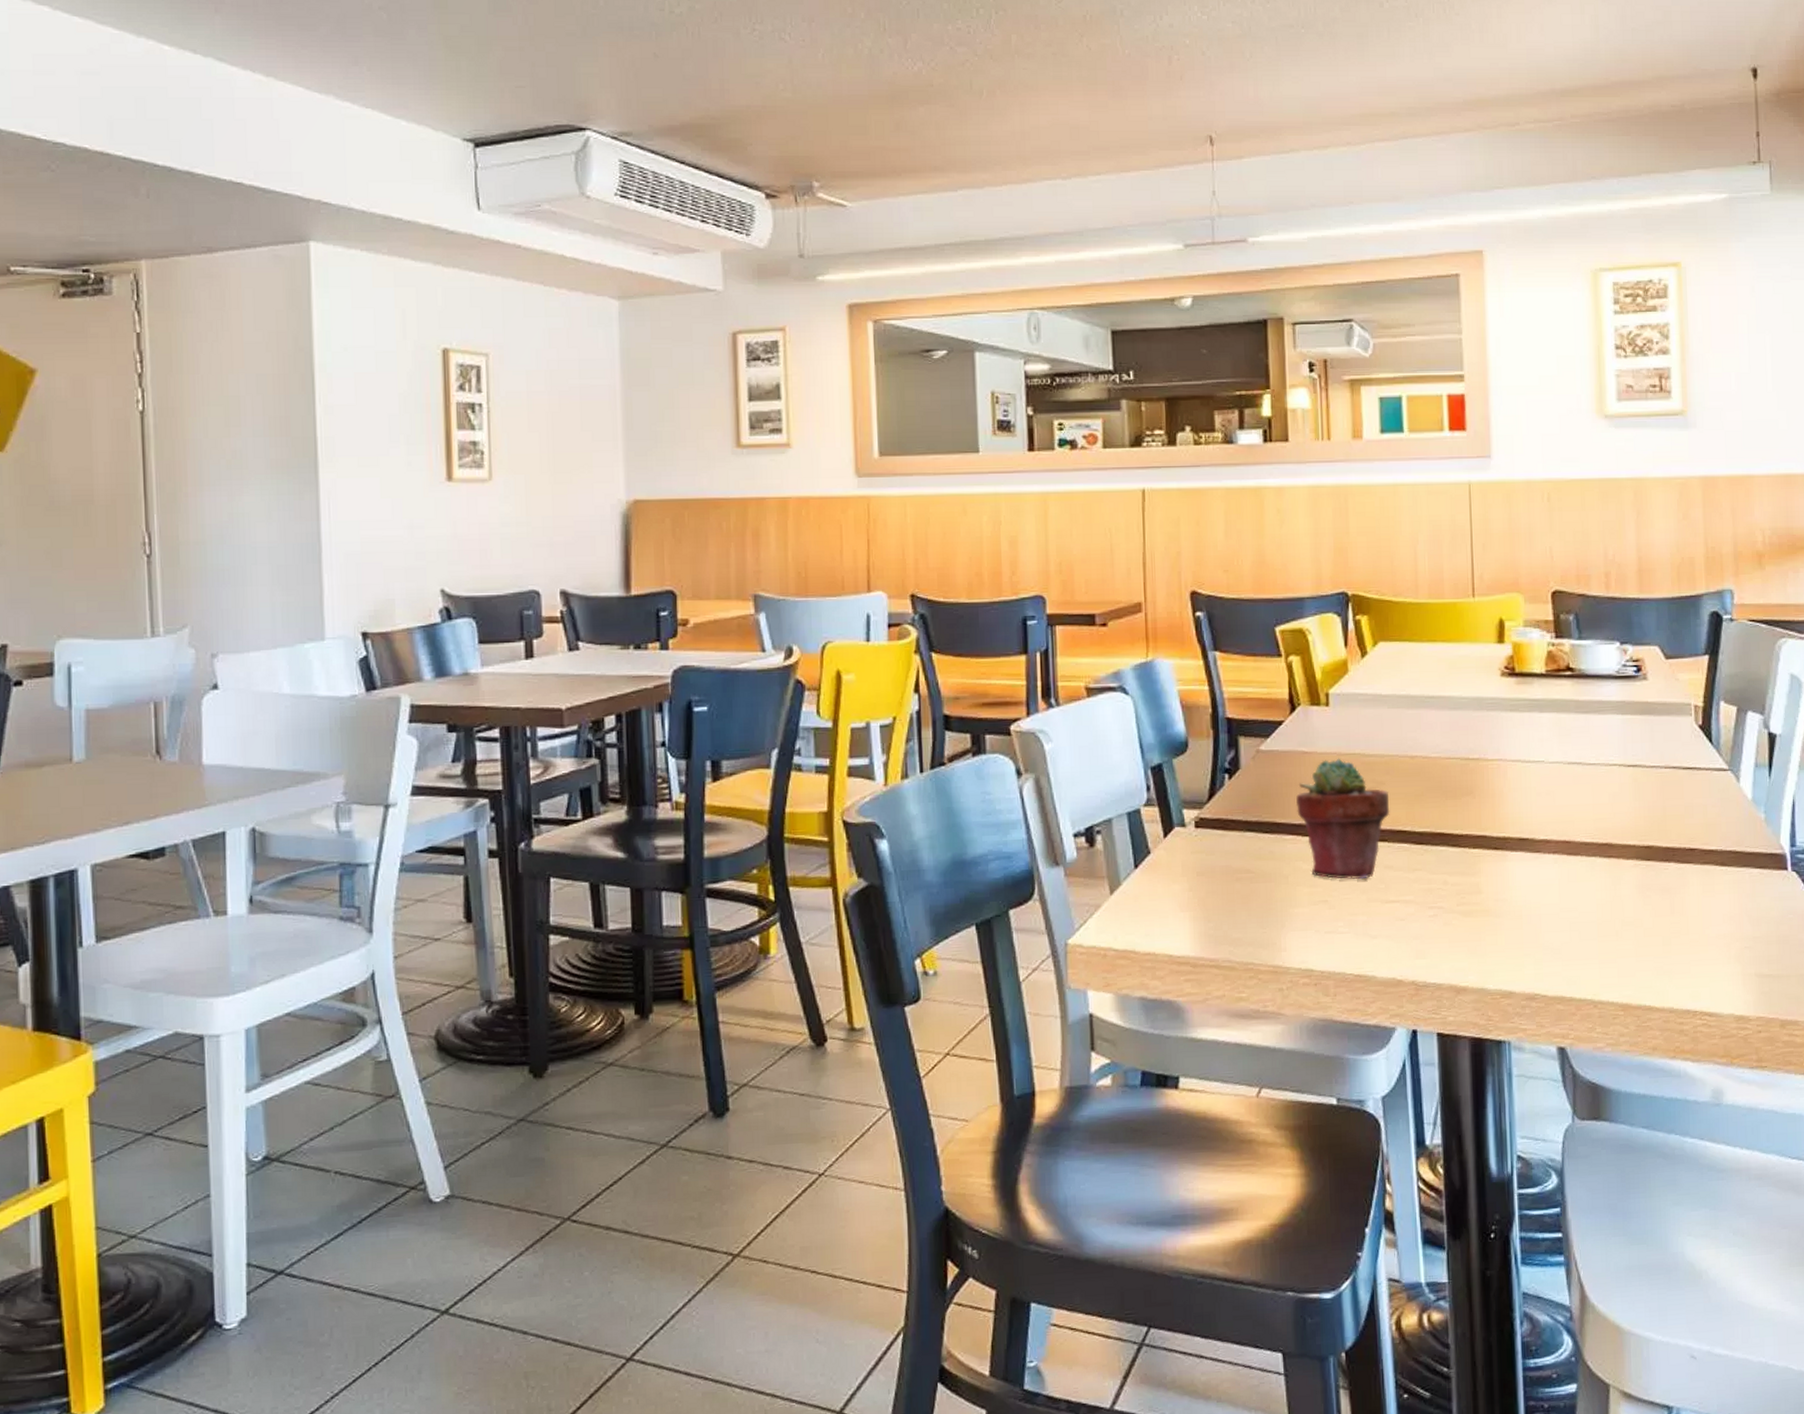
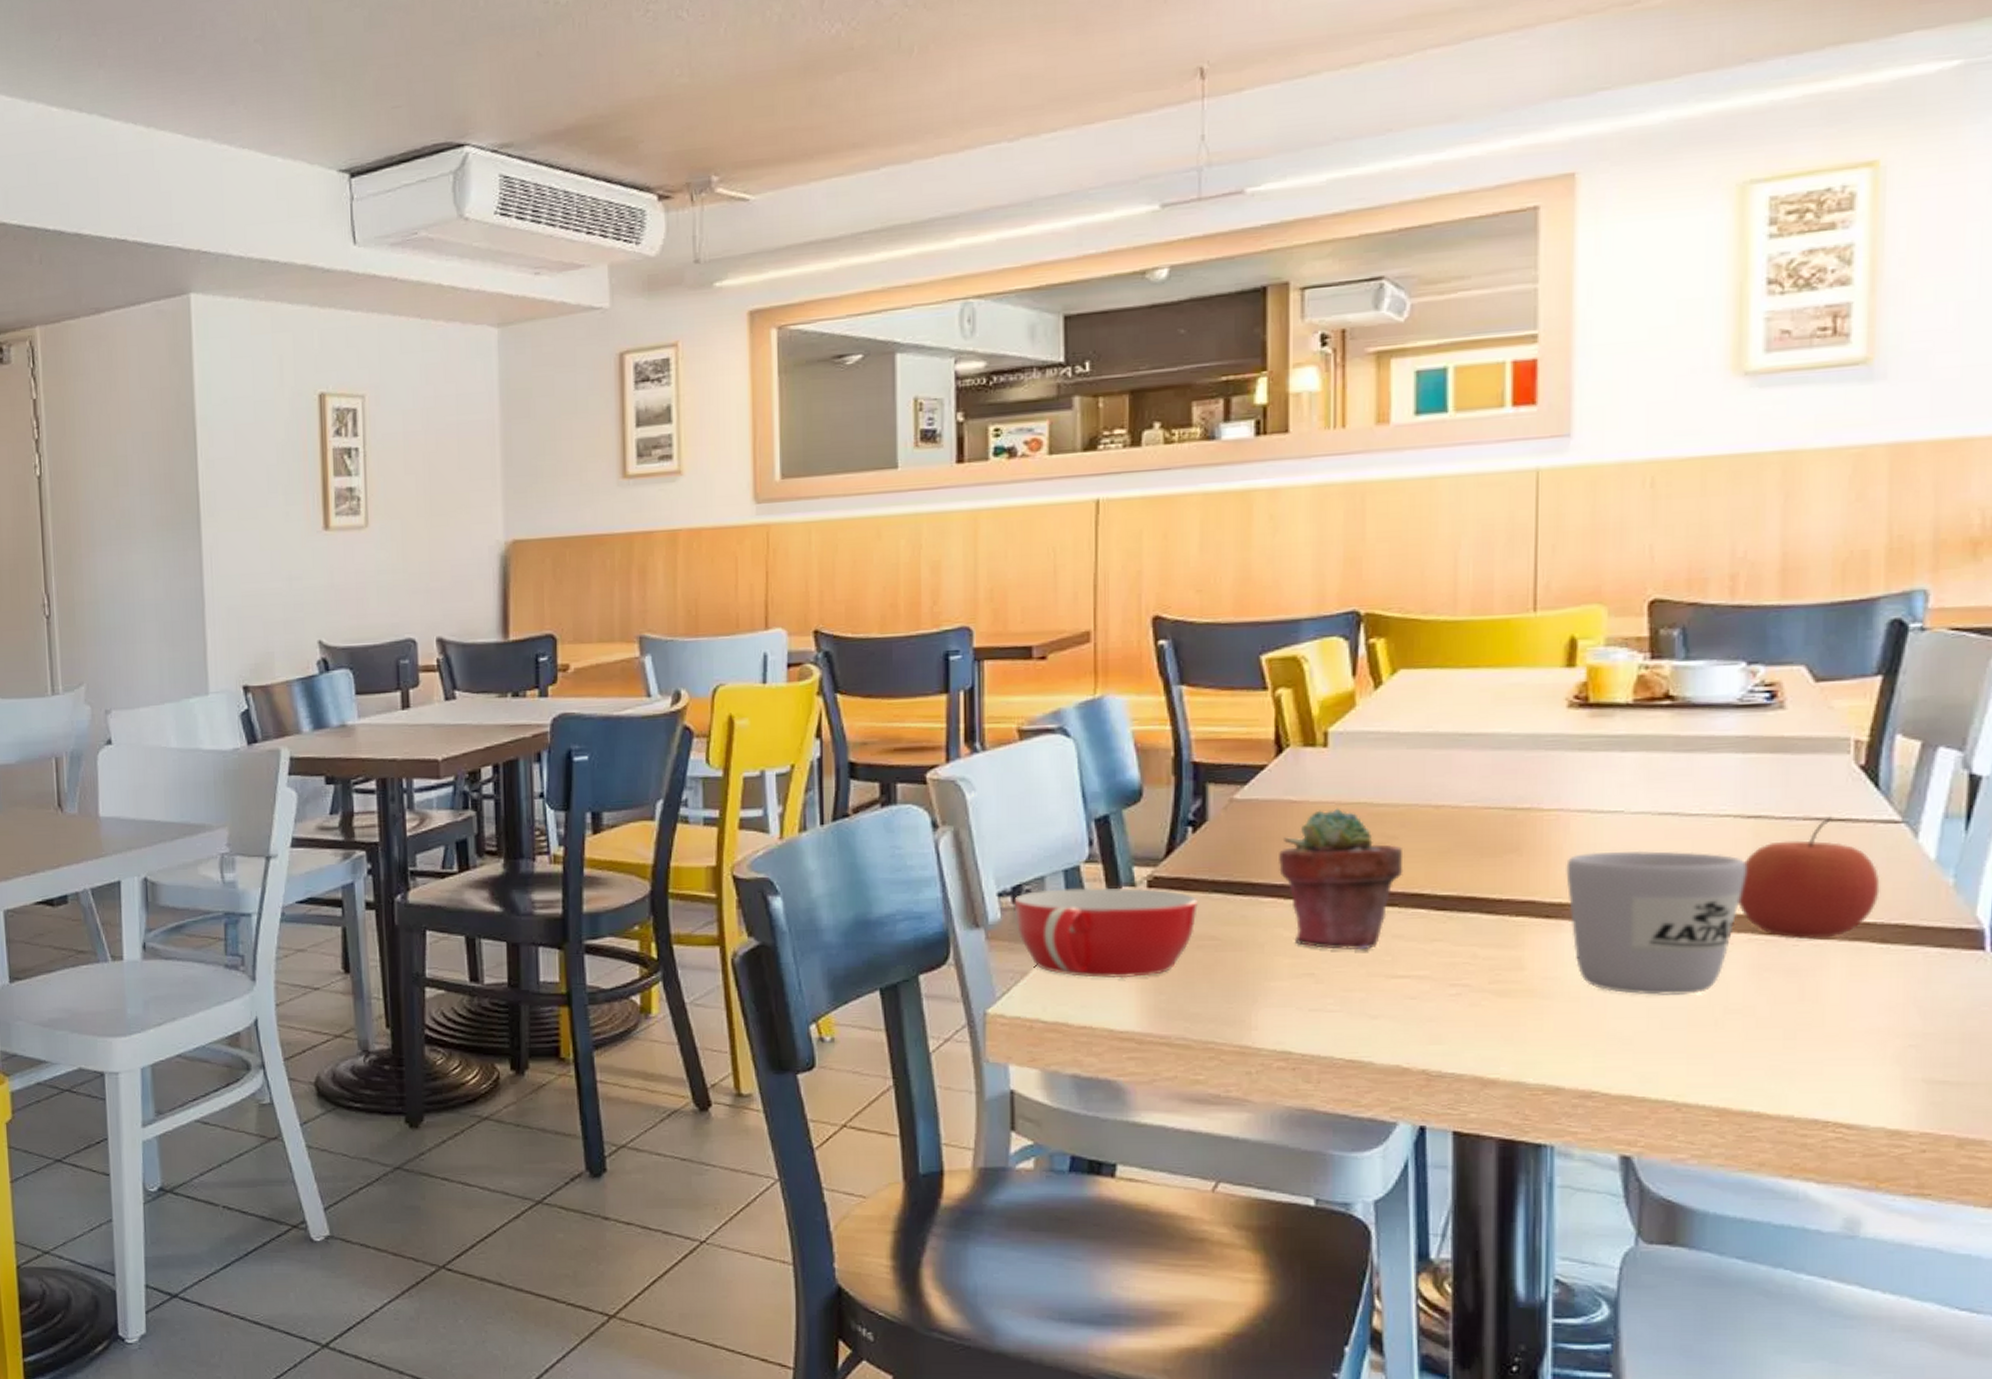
bowl: none [1087,827,1236,909] -> present [1014,887,1199,978]
coffee cup: none [1506,793,1630,912] -> present [1566,850,1746,995]
apple: none [1626,766,1718,864] -> present [1738,816,1880,939]

